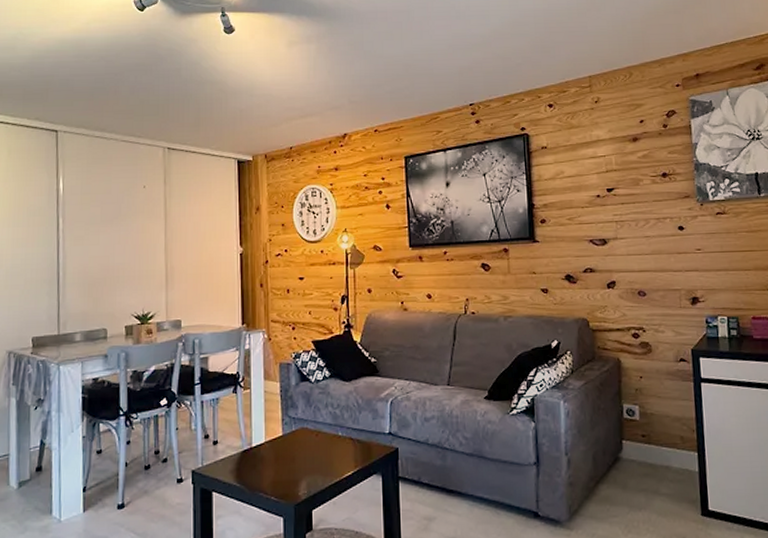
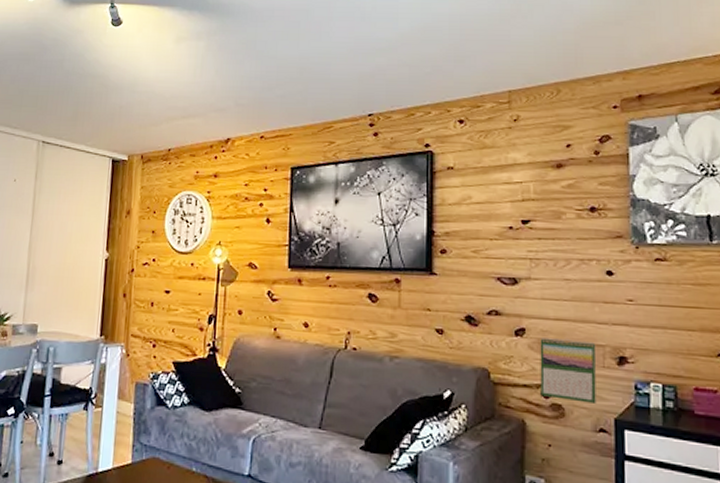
calendar: none [628,287,676,340] -> present [540,338,597,405]

